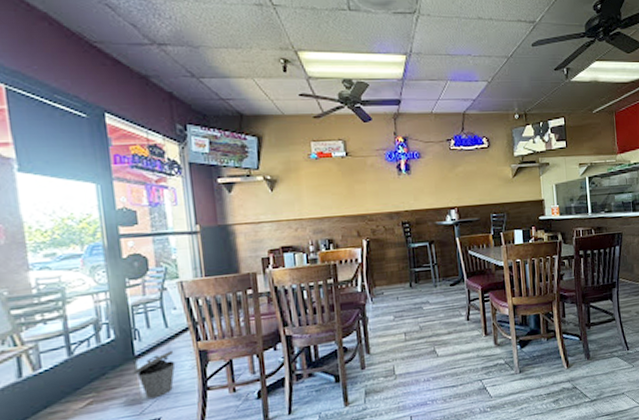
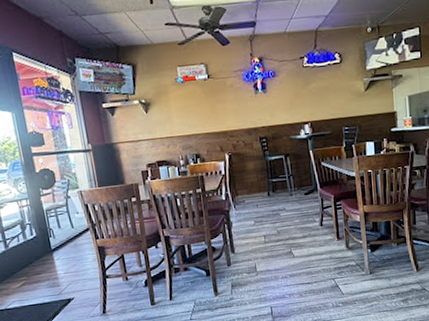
trash can: present [133,349,176,399] -> none [51,245,82,283]

